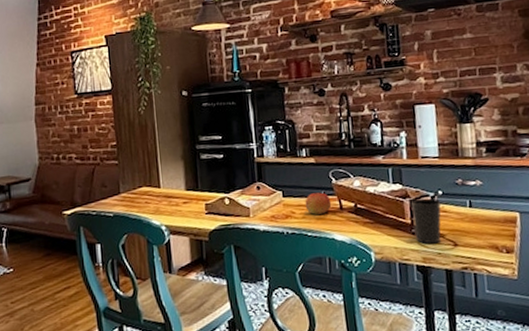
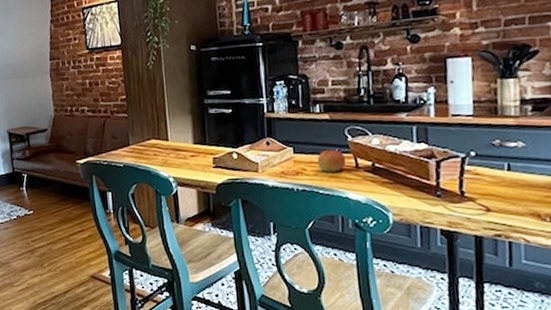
cup: present [411,198,441,244] -> none [437,159,474,208]

